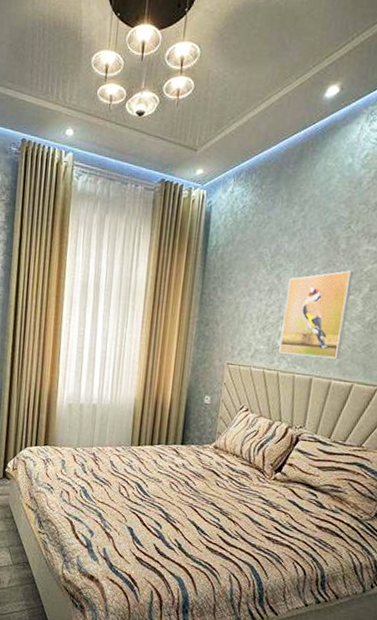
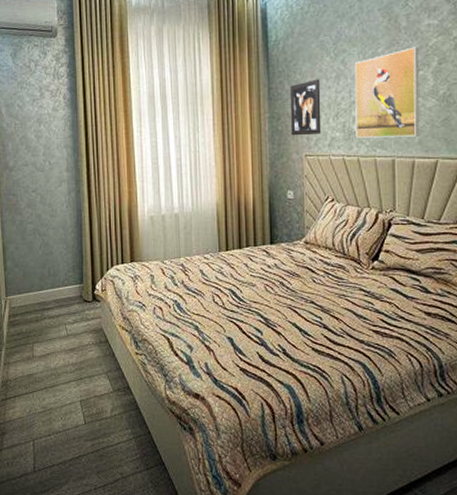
wall art: none [216,290,253,345] -> present [289,79,322,136]

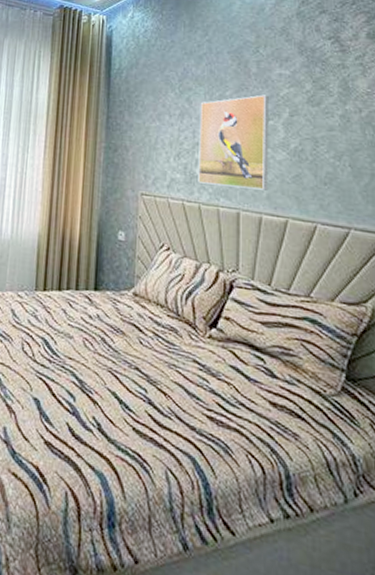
wall art: present [289,79,322,136] -> none [127,114,163,173]

